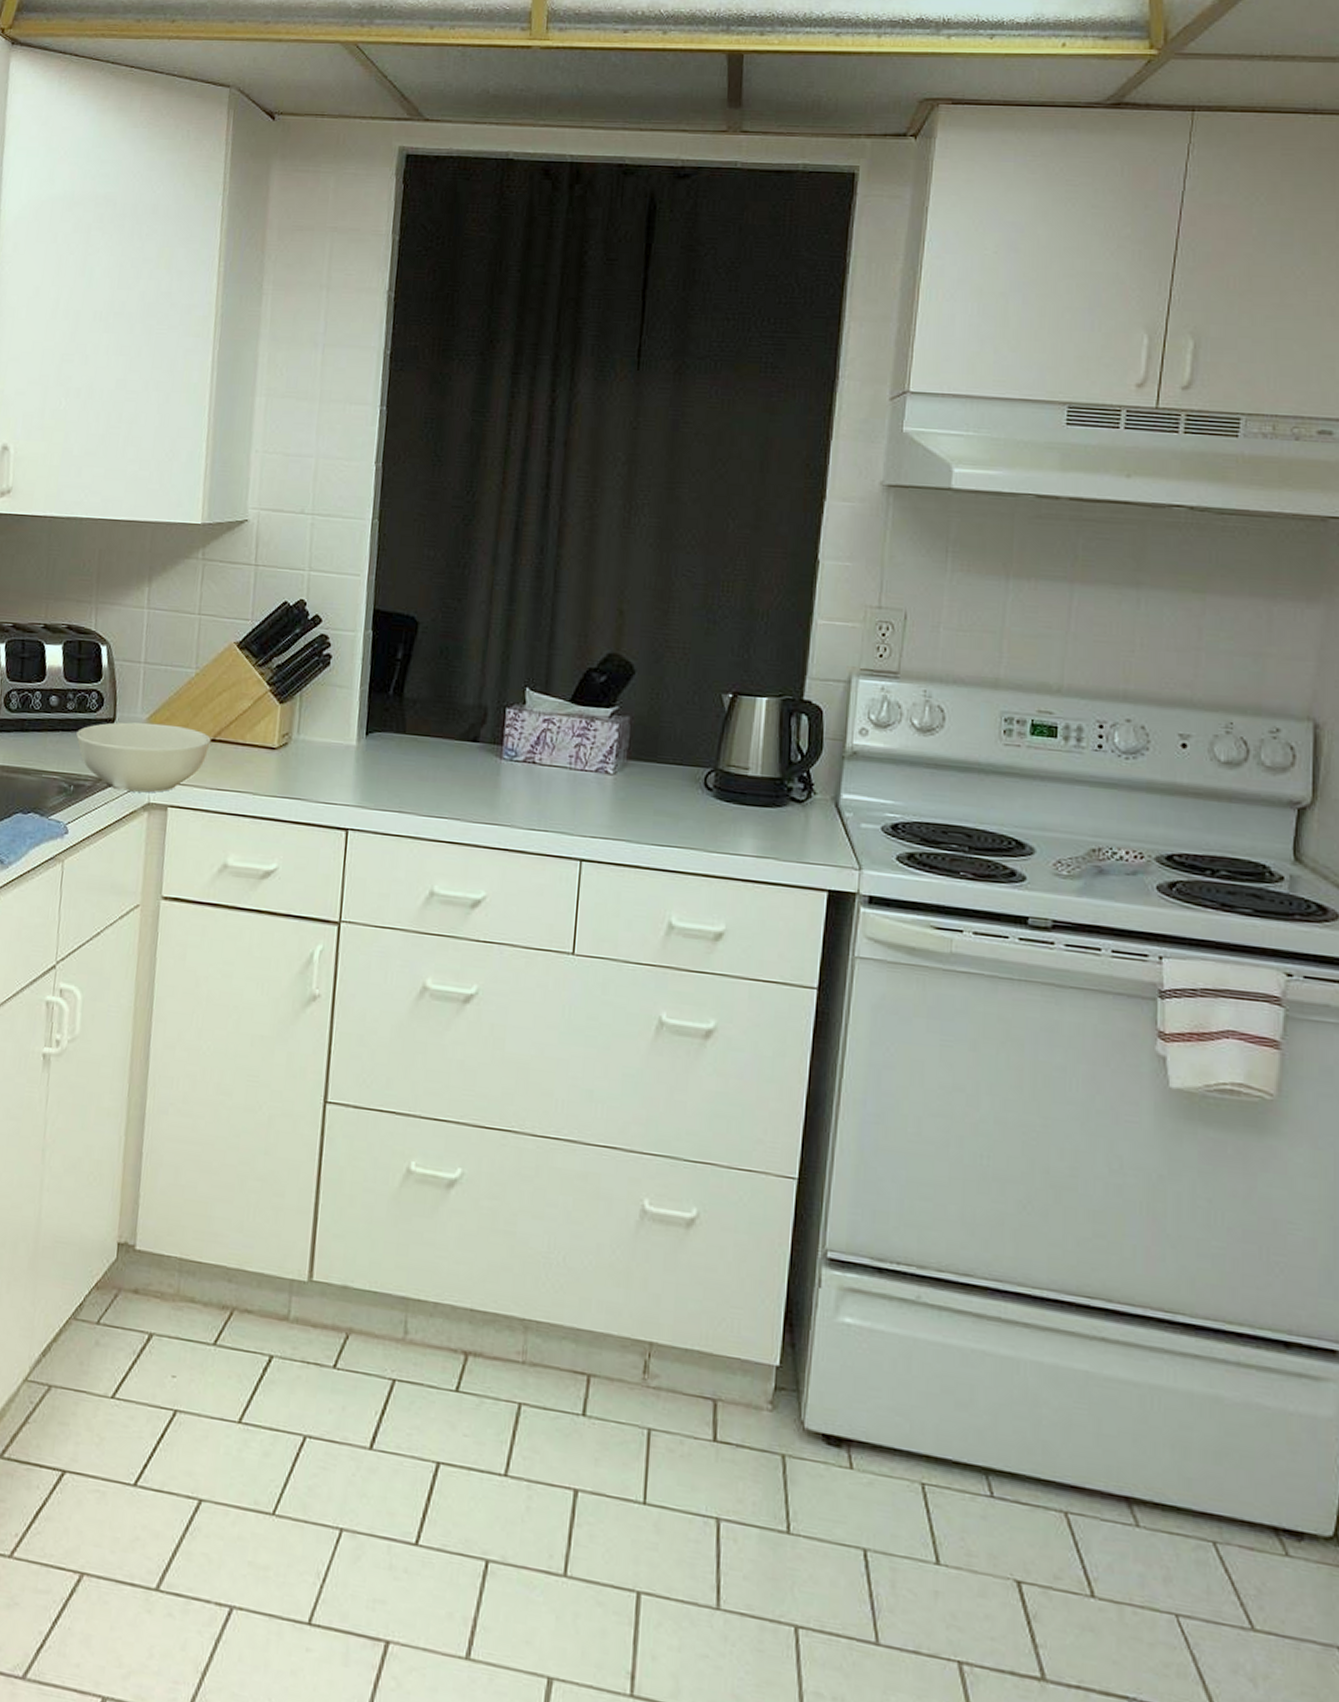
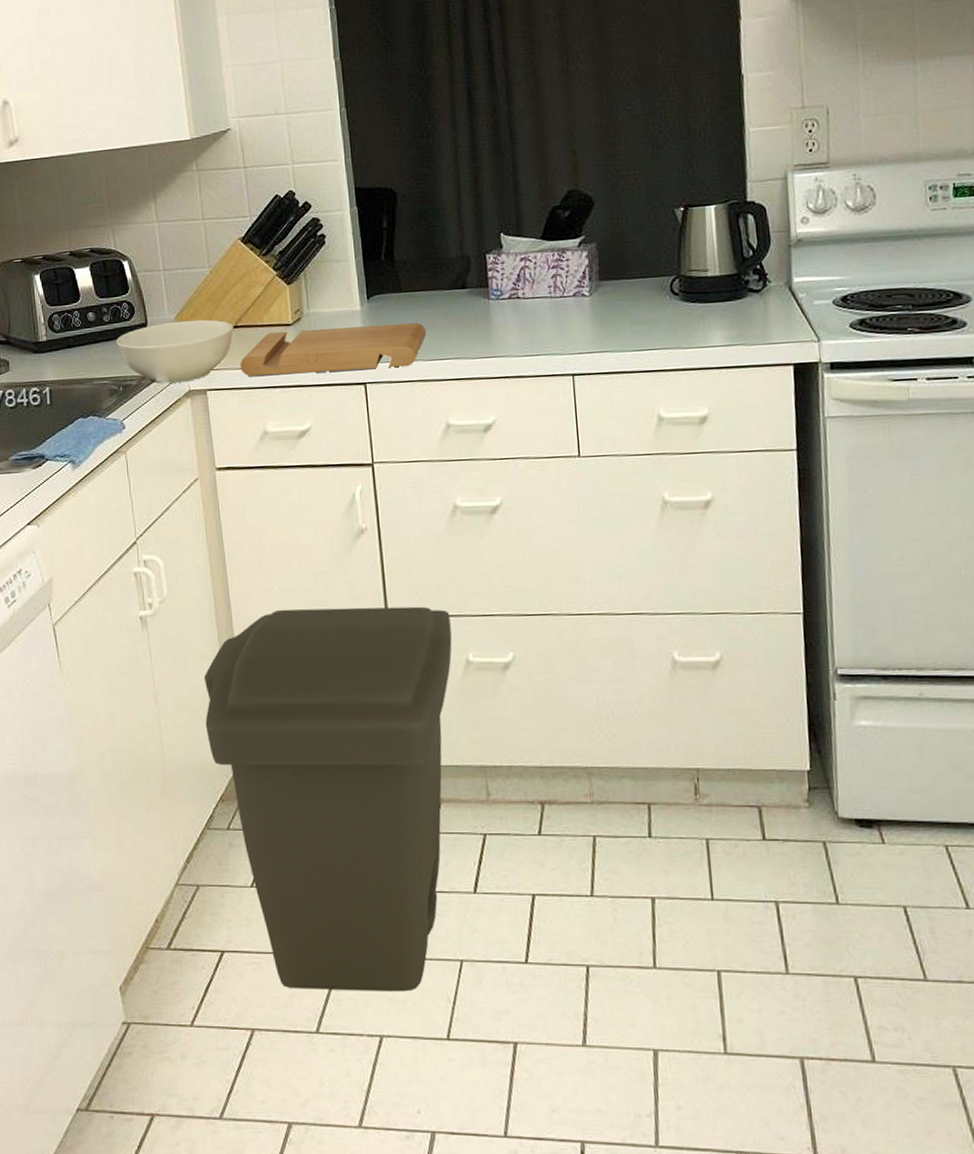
trash can: none [94,1072,397,1557] -> present [203,606,452,992]
cutting board: none [210,753,426,819] -> present [240,322,427,377]

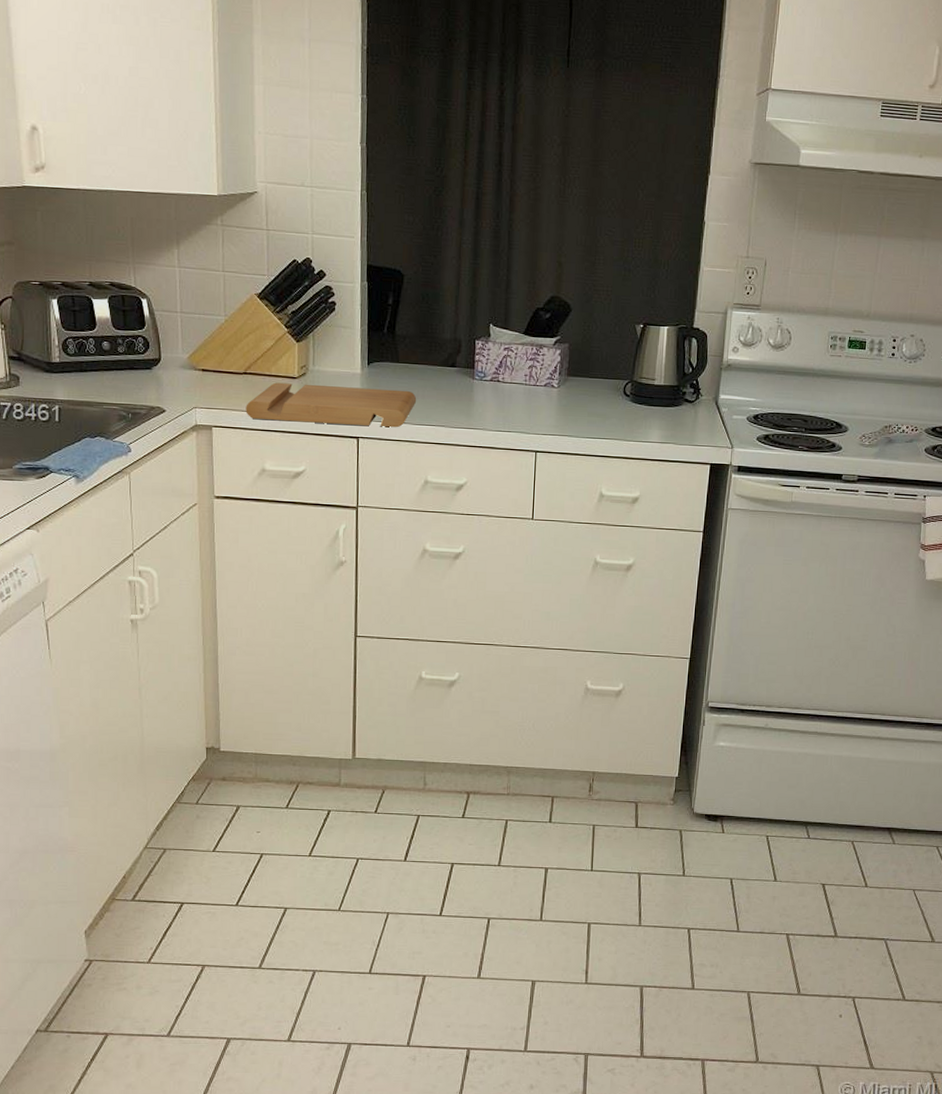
bowl: present [116,319,234,384] -> none [129,361,243,417]
trash can: present [203,606,452,992] -> none [184,623,410,937]

